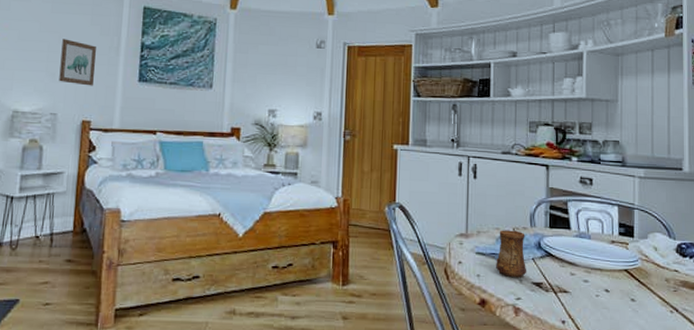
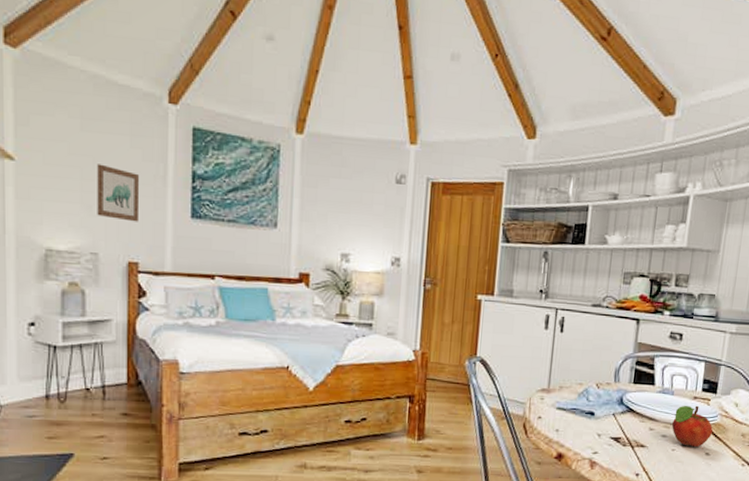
cup: present [496,230,527,278] -> none [575,385,608,433]
fruit: none [593,249,635,292] -> present [672,405,713,447]

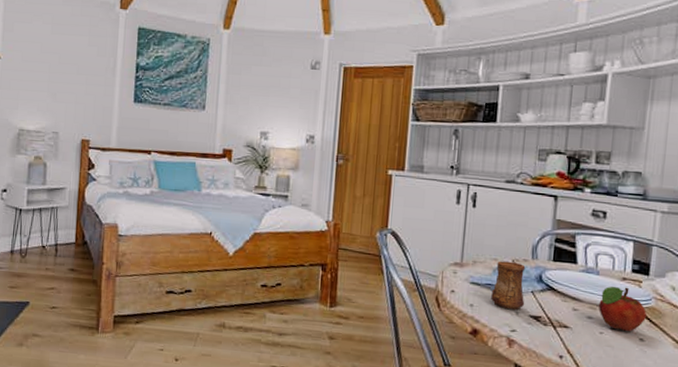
wall art: present [97,164,139,222] -> none [60,60,94,106]
cup: none [575,385,608,433] -> present [491,261,526,310]

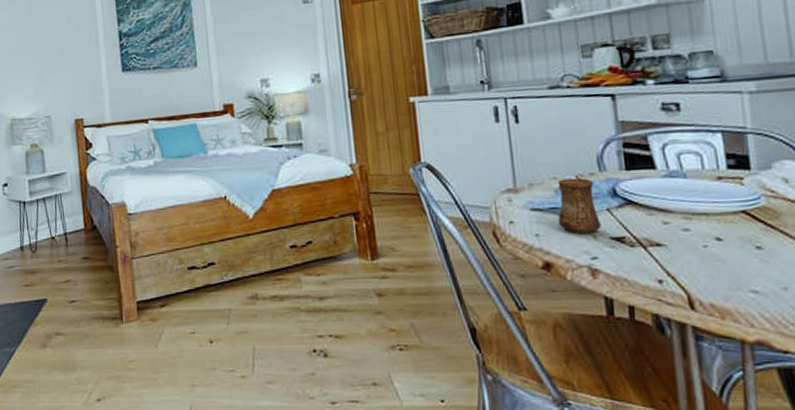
fruit: present [599,287,647,331] -> none [694,187,759,240]

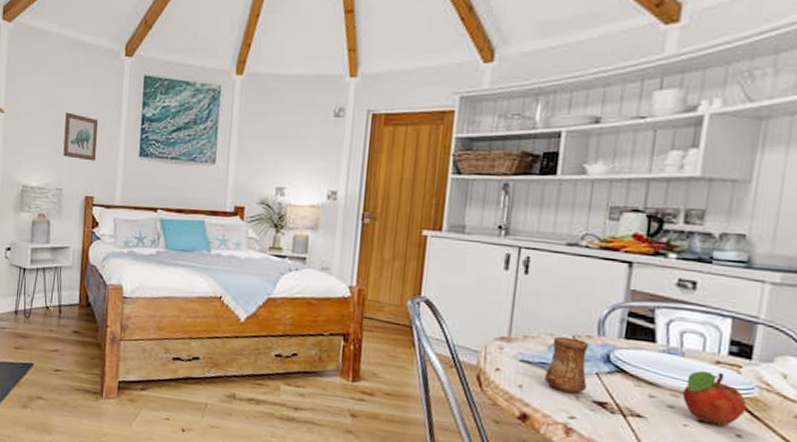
wall art: none [44,40,79,85] -> present [63,112,98,161]
fruit: none [694,187,759,240] -> present [682,371,747,426]

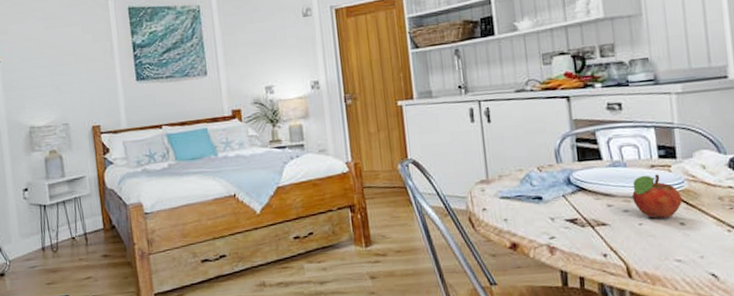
wall art: present [63,112,98,161] -> none [60,51,96,93]
cup: present [545,336,590,394] -> none [522,169,559,218]

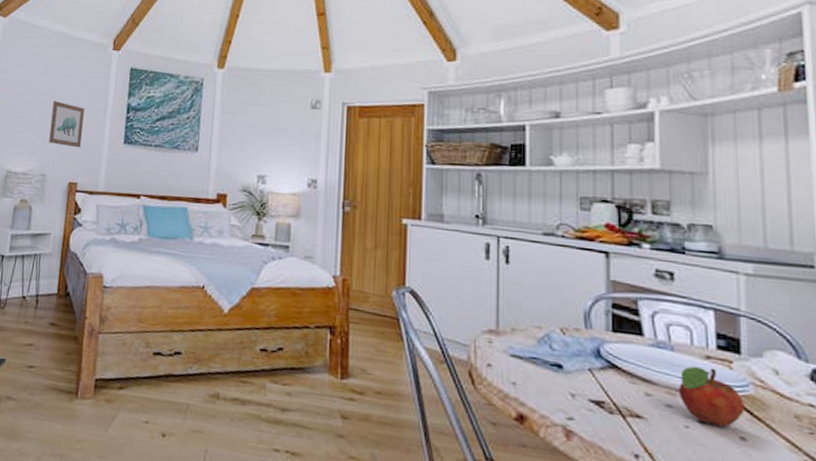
wall art: none [60,51,96,93] -> present [49,101,84,148]

